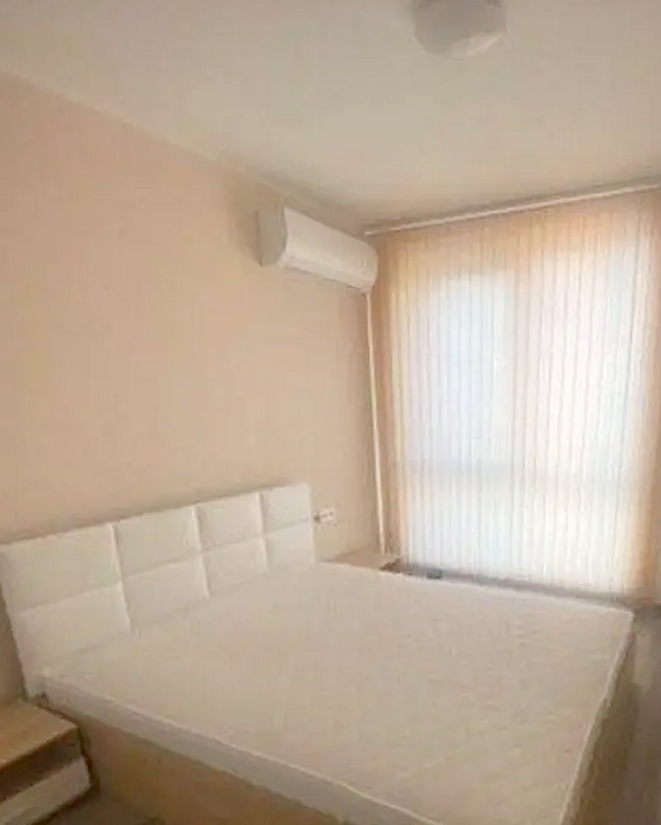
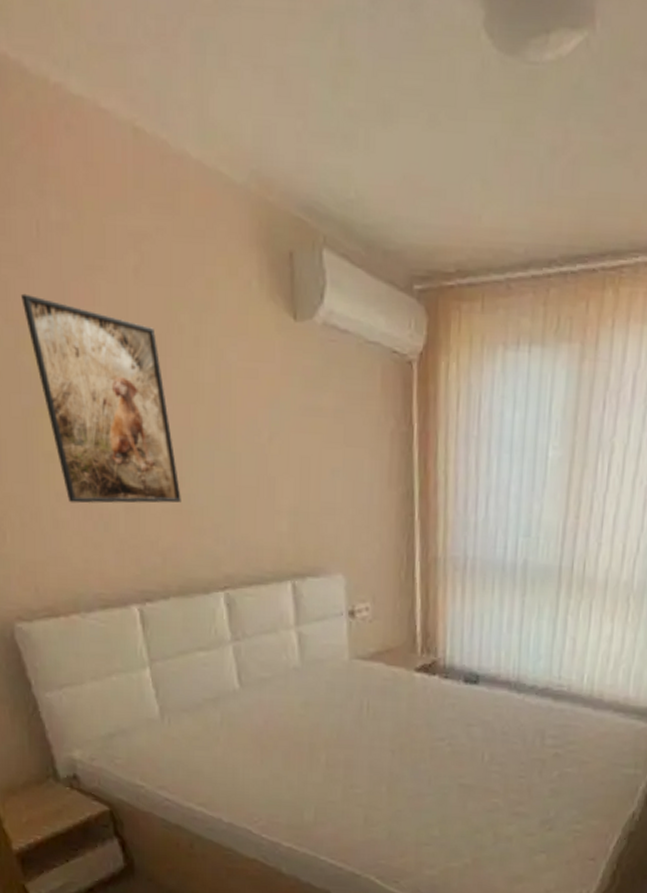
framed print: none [18,257,156,432] -> present [21,293,181,504]

